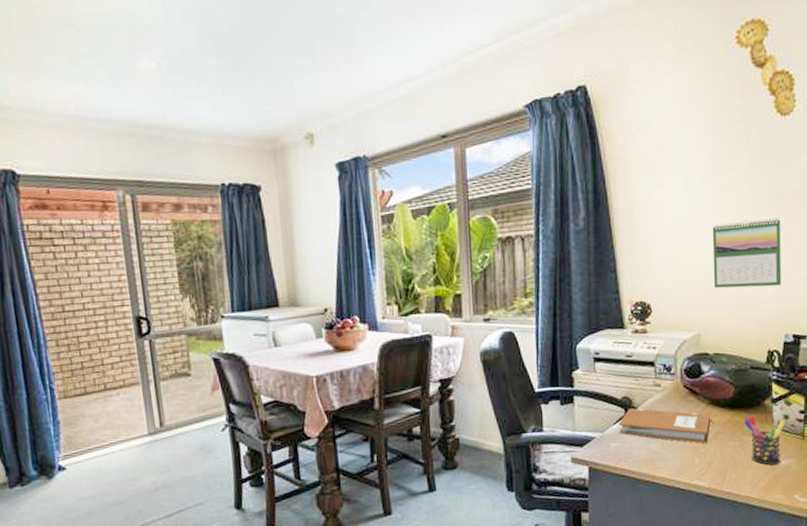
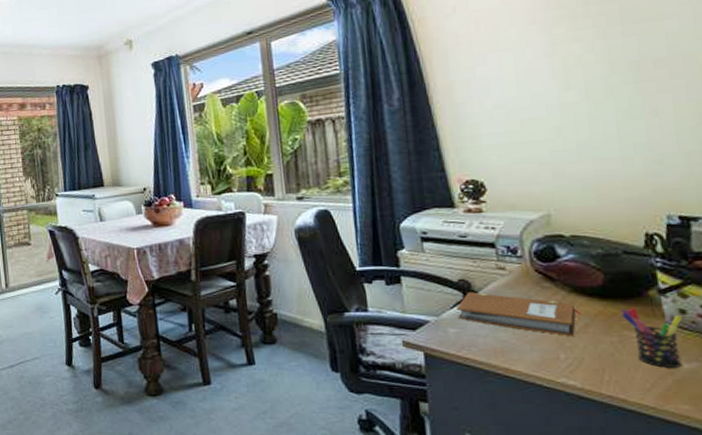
calendar: present [712,218,782,289] -> none [553,88,654,165]

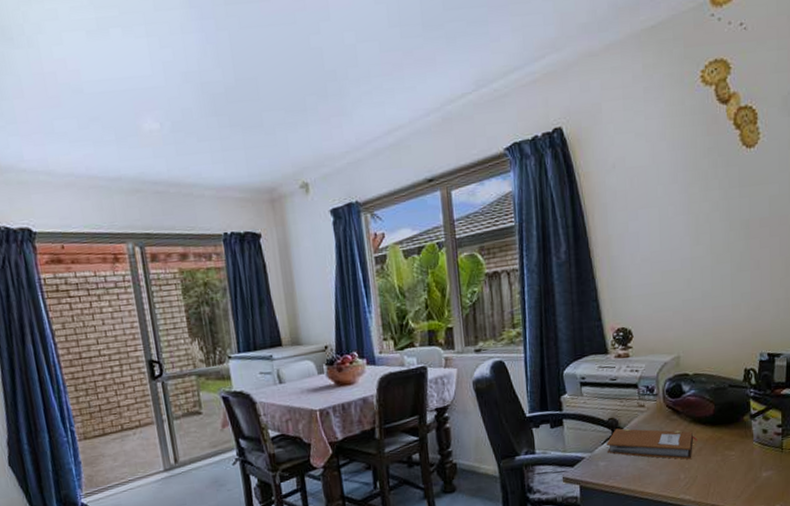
pen holder: present [621,308,683,368] -> none [725,431,764,478]

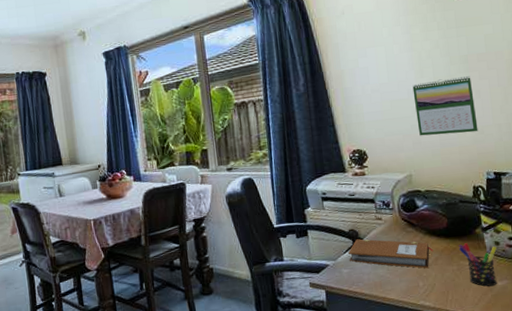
calendar: none [687,244,754,313] -> present [412,76,478,136]
pen holder: none [725,431,764,478] -> present [459,243,498,286]

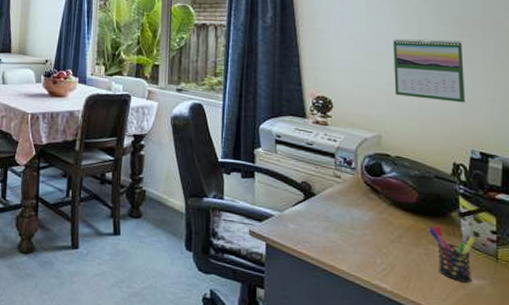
notebook: present [348,239,434,269] -> none [297,193,398,245]

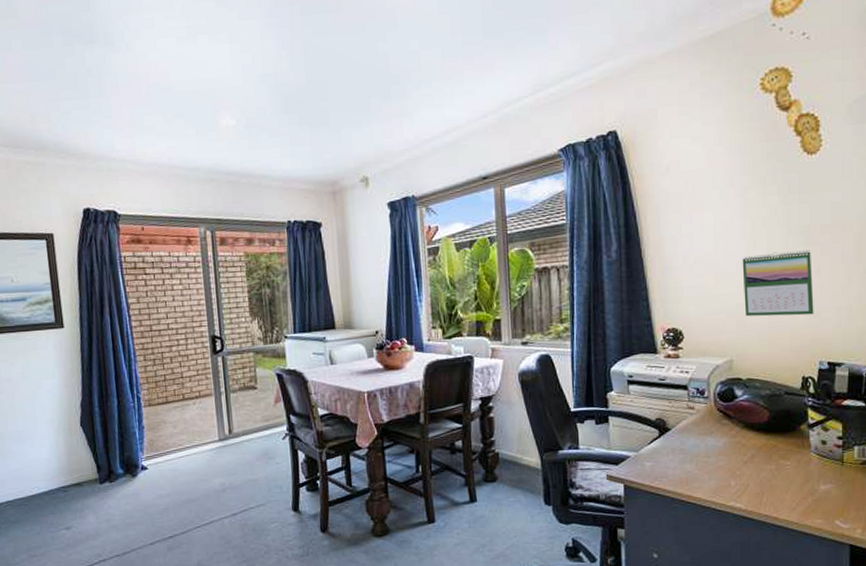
pen holder: present [429,225,475,283] -> none [780,440,823,490]

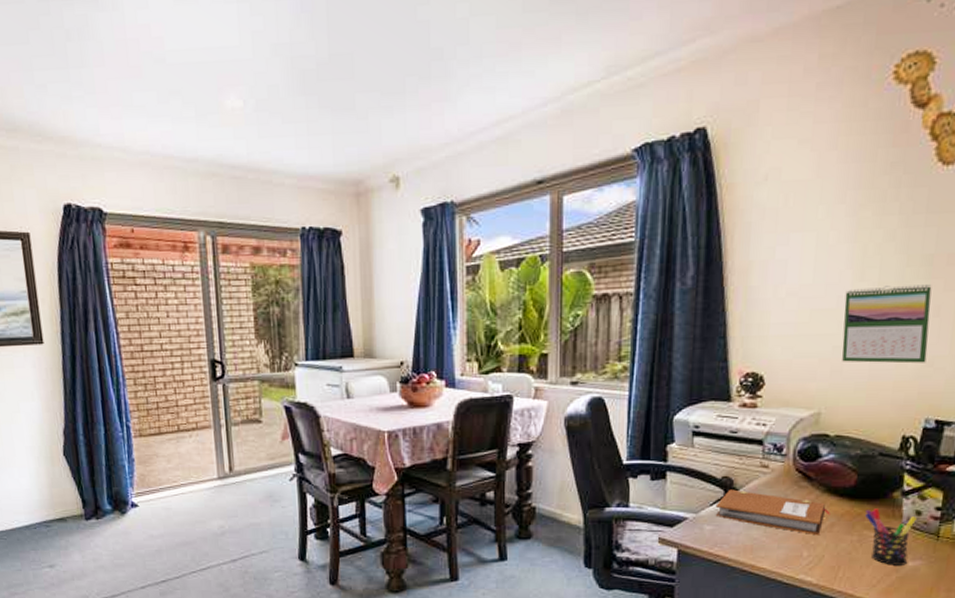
notebook: none [653,429,750,467] -> present [715,489,830,536]
pen holder: none [780,440,823,490] -> present [865,508,916,565]

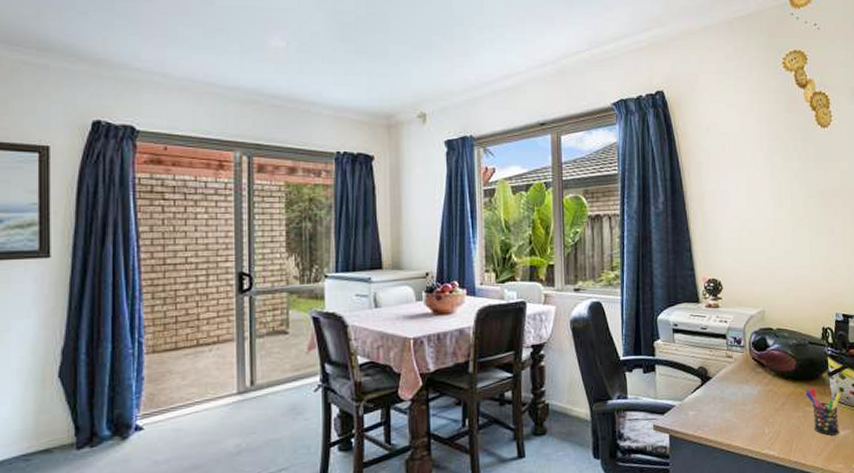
notebook: present [715,489,830,536] -> none [696,377,781,414]
calendar: present [842,284,932,364] -> none [771,211,830,271]

